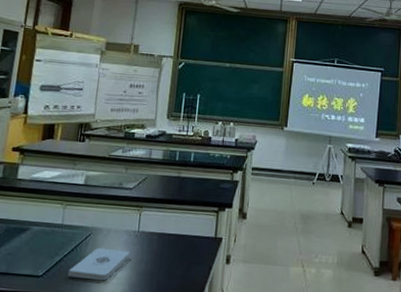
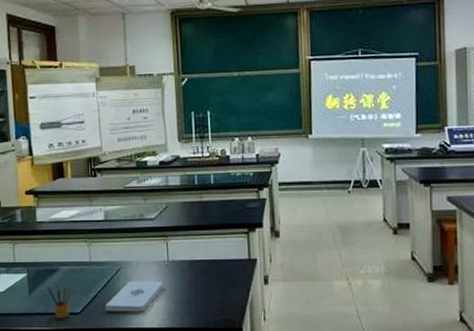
pencil box: none [13,245,38,281] -> present [47,285,71,319]

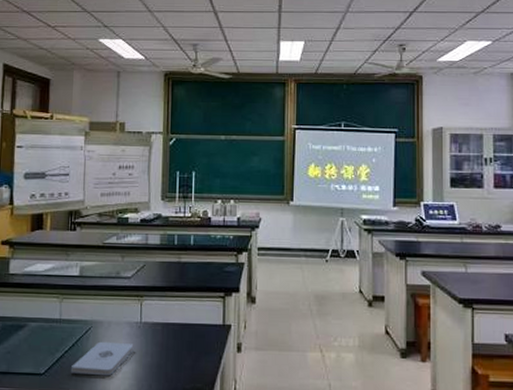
pencil box: present [47,285,71,319] -> none [12,342,37,380]

